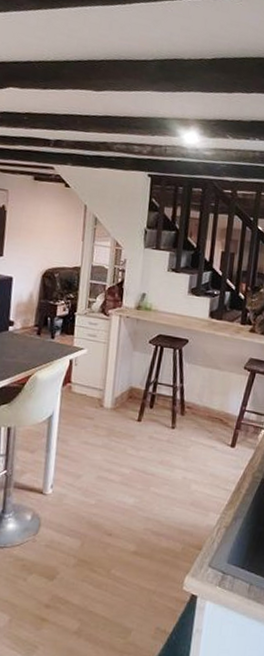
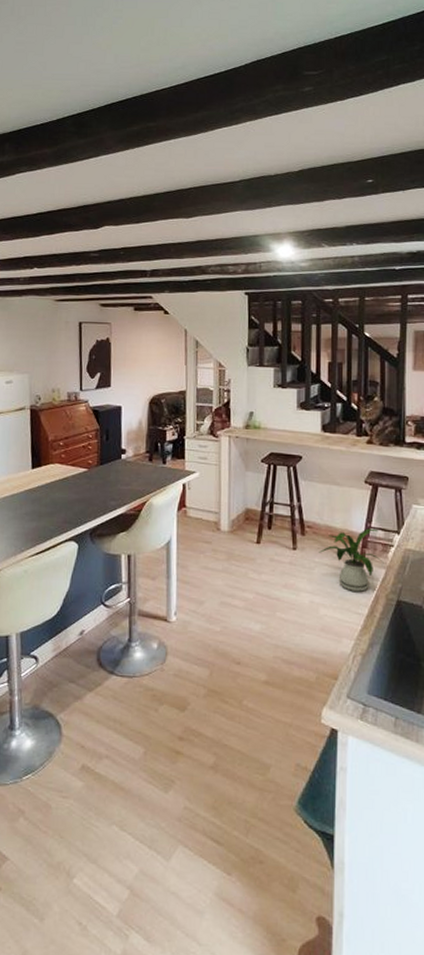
house plant: none [196,411,254,470] -> present [319,528,384,592]

